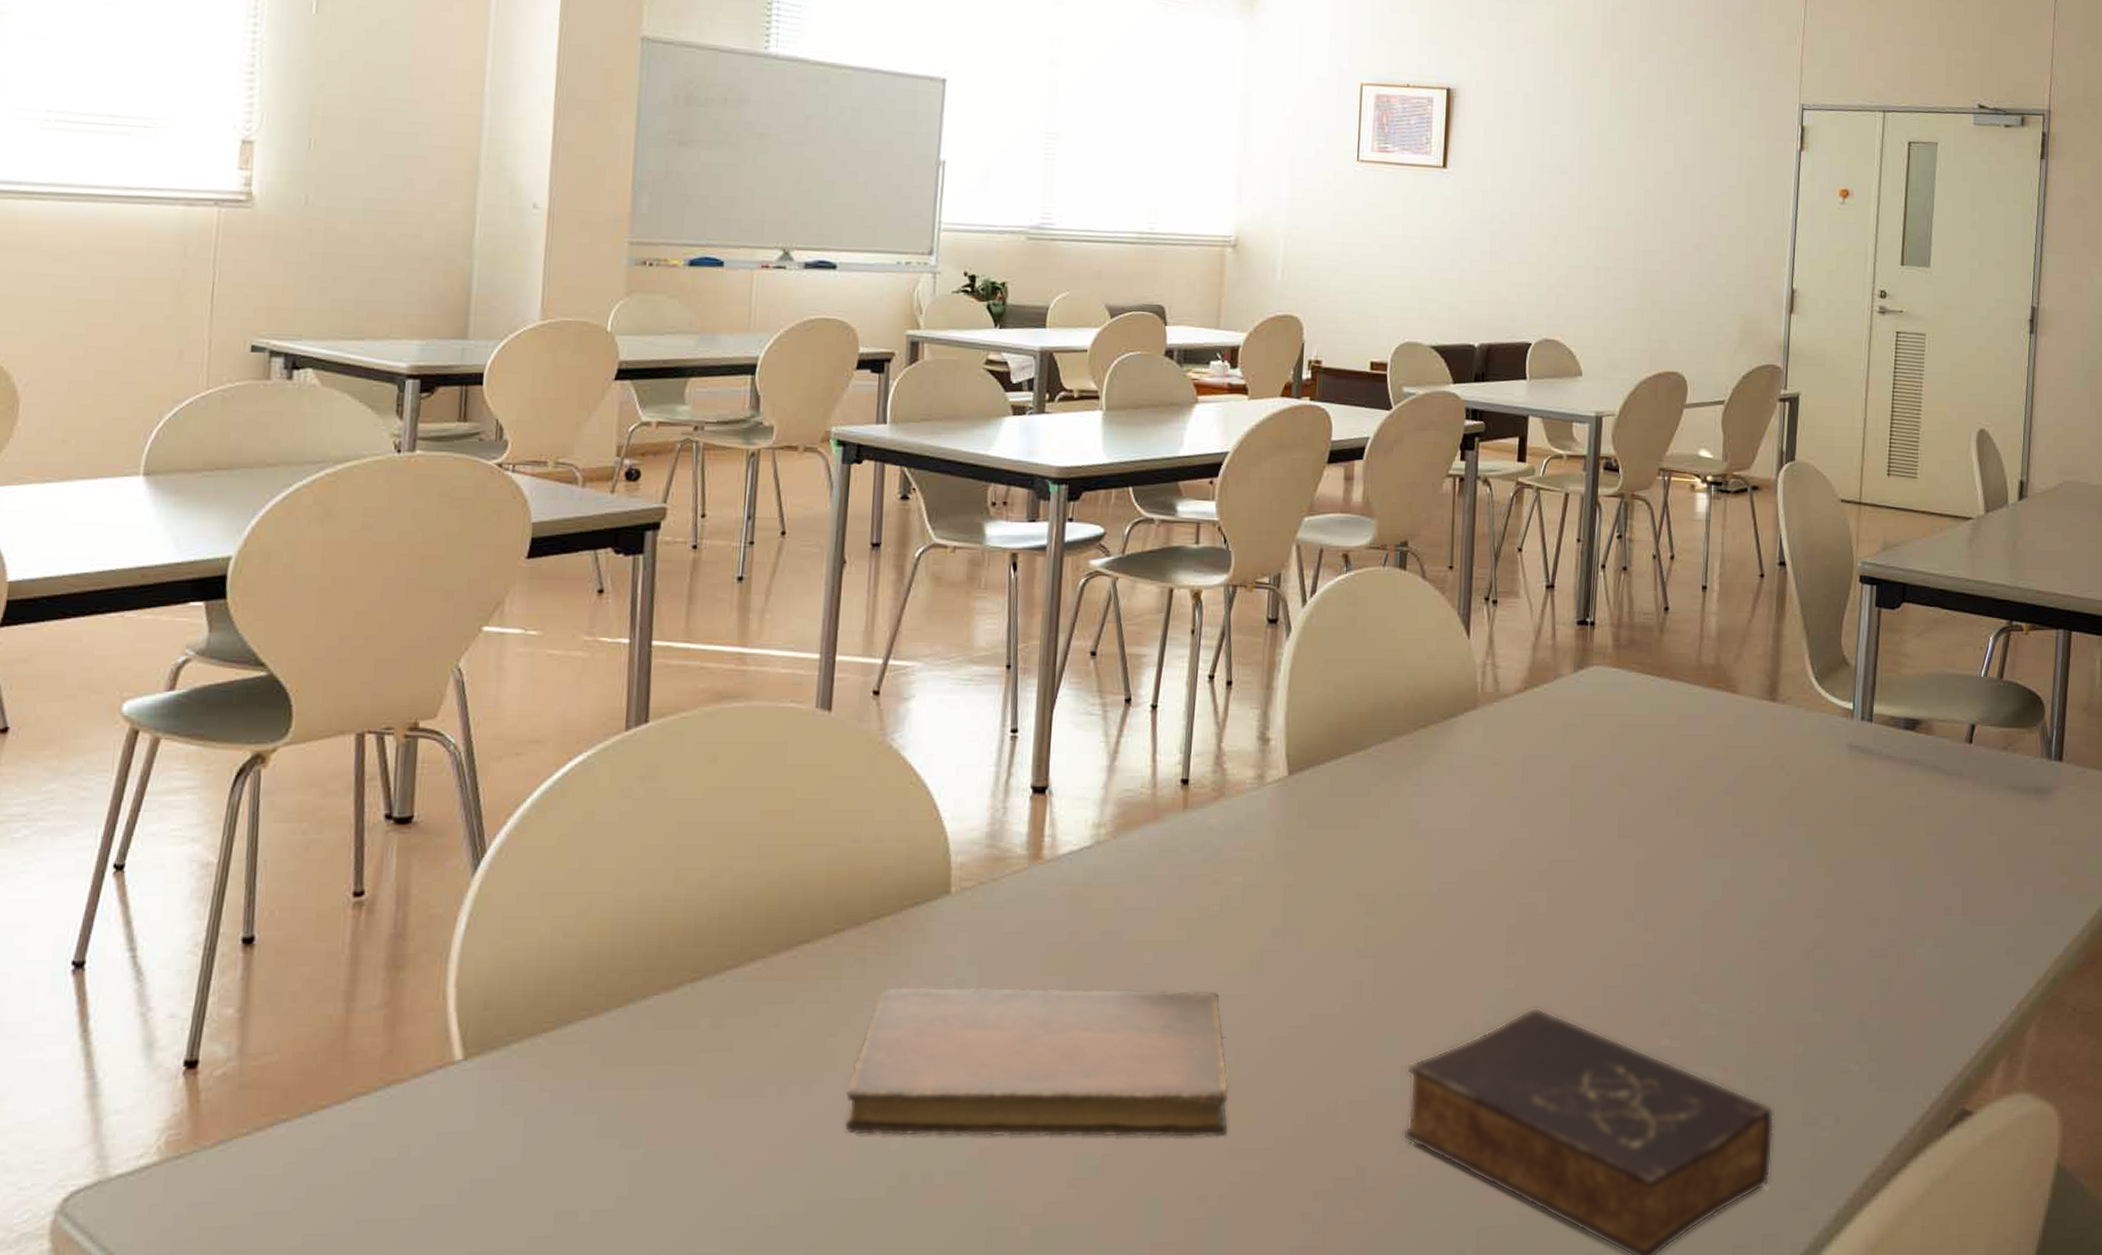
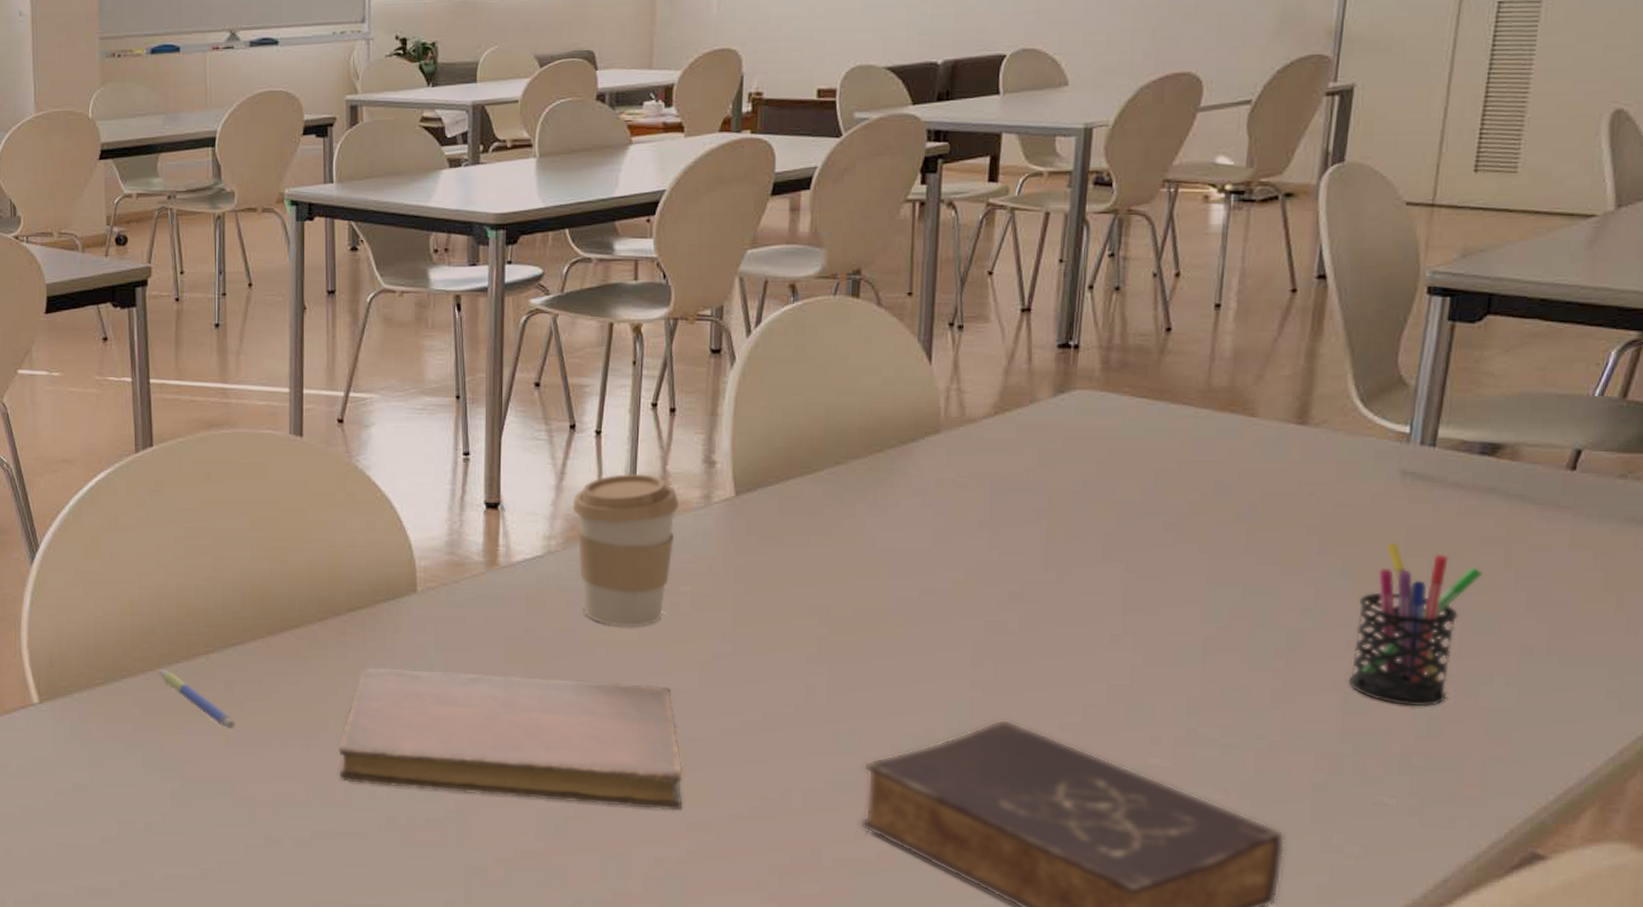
pen: none [628,1005,722,1079] -> present [158,669,235,730]
coffee cup: none [1124,751,1234,925] -> present [572,473,680,627]
pen holder: none [1818,813,1913,972] -> present [1349,542,1484,707]

